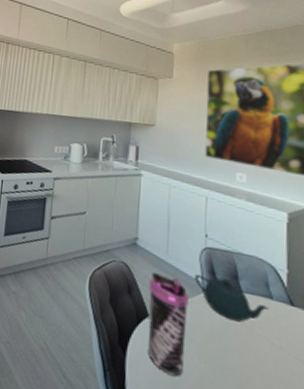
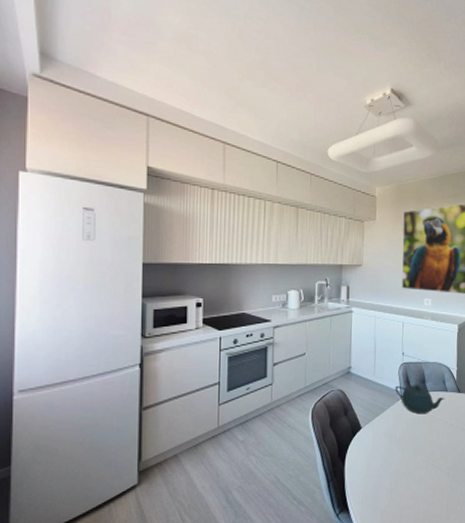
water bottle: present [148,273,190,377] -> none [360,393,392,469]

